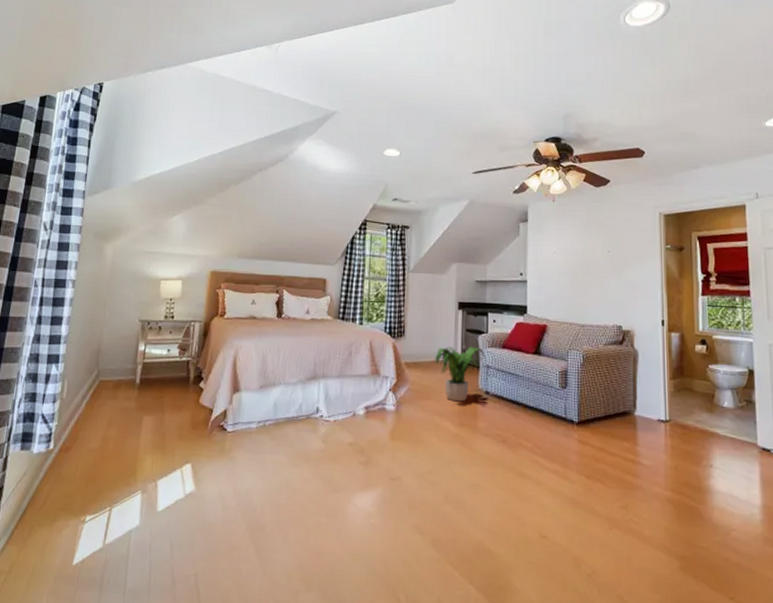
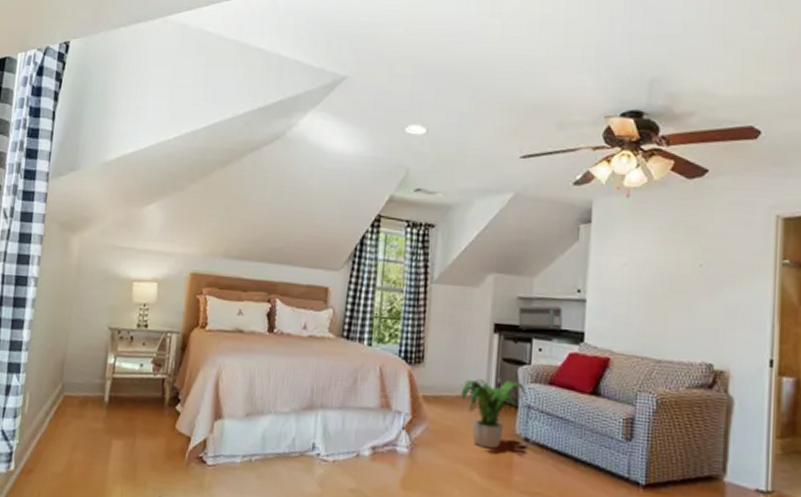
microwave: none [476,286,510,307] -> present [518,305,563,331]

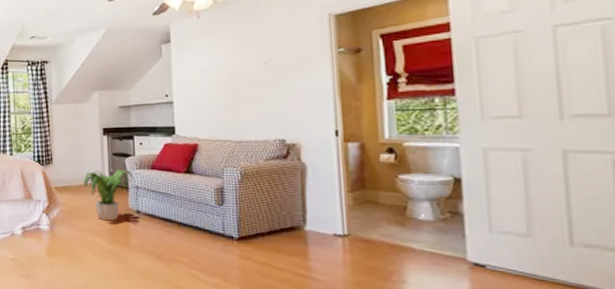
microwave: present [518,305,563,331] -> none [120,109,156,131]

